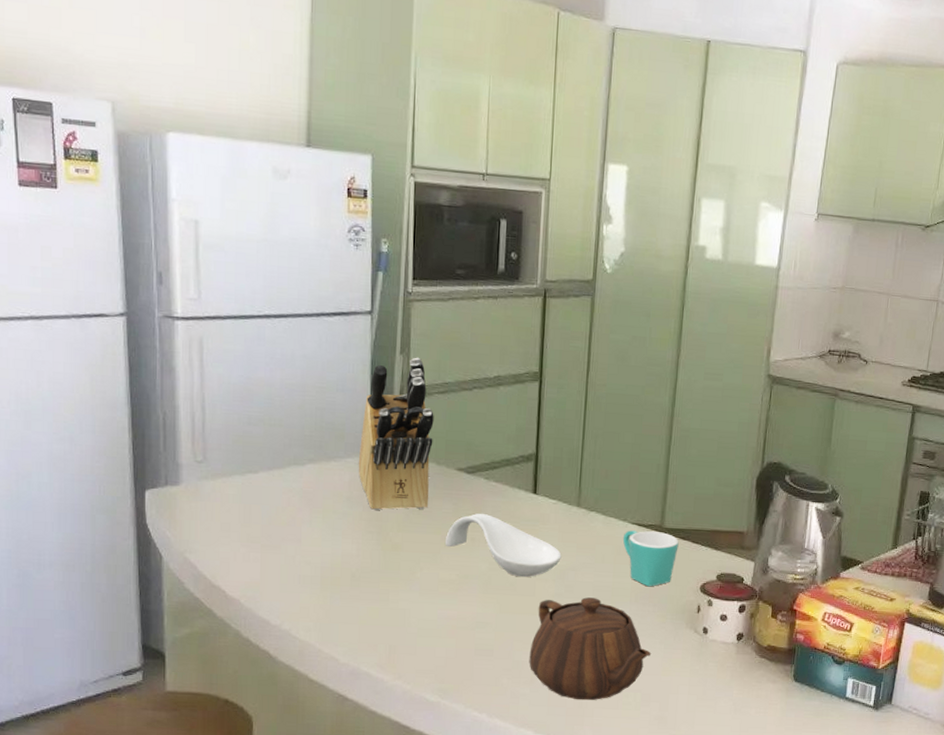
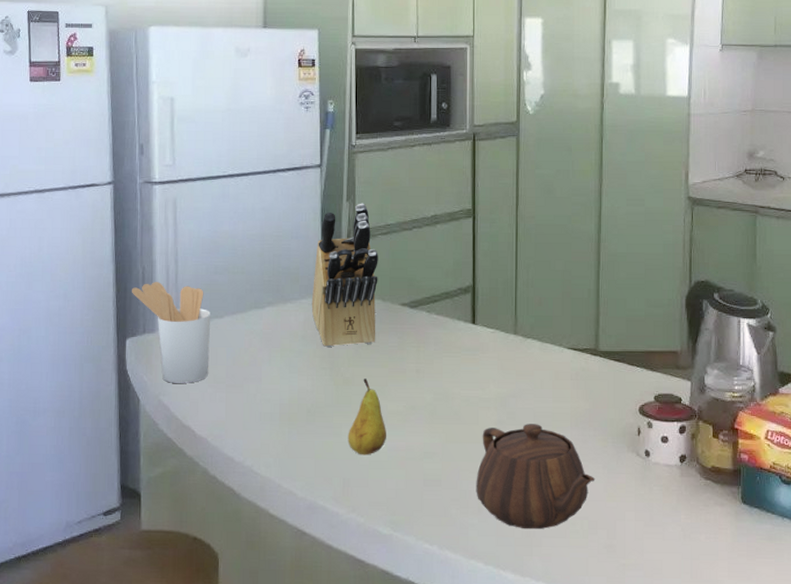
utensil holder: none [151,429,244,541] -> present [132,282,211,383]
fruit: none [395,544,437,623] -> present [348,378,386,455]
spoon rest: present [444,513,562,577] -> none [391,346,502,405]
mug: present [623,530,679,587] -> none [560,355,614,411]

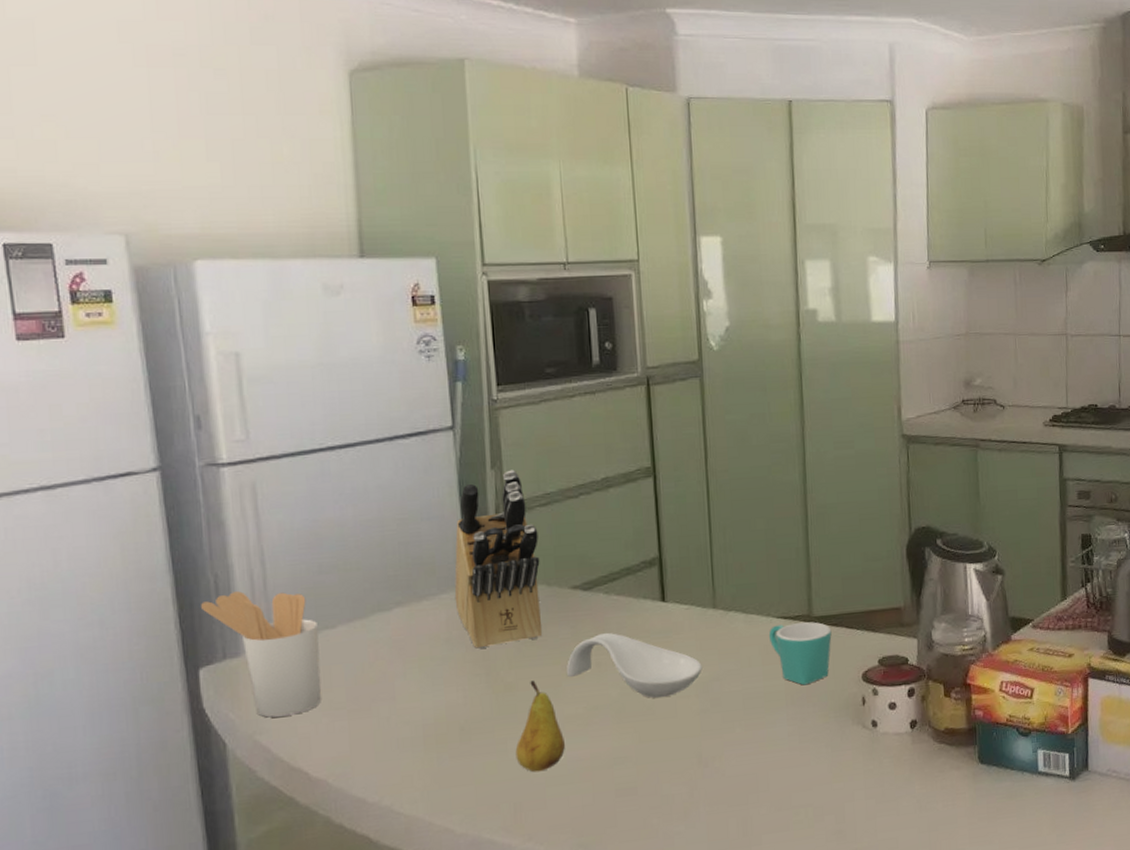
spoon rest: none [391,346,502,405] -> present [566,633,703,698]
teapot: present [476,424,595,530] -> none [679,707,818,828]
mug: none [560,355,614,411] -> present [769,622,832,685]

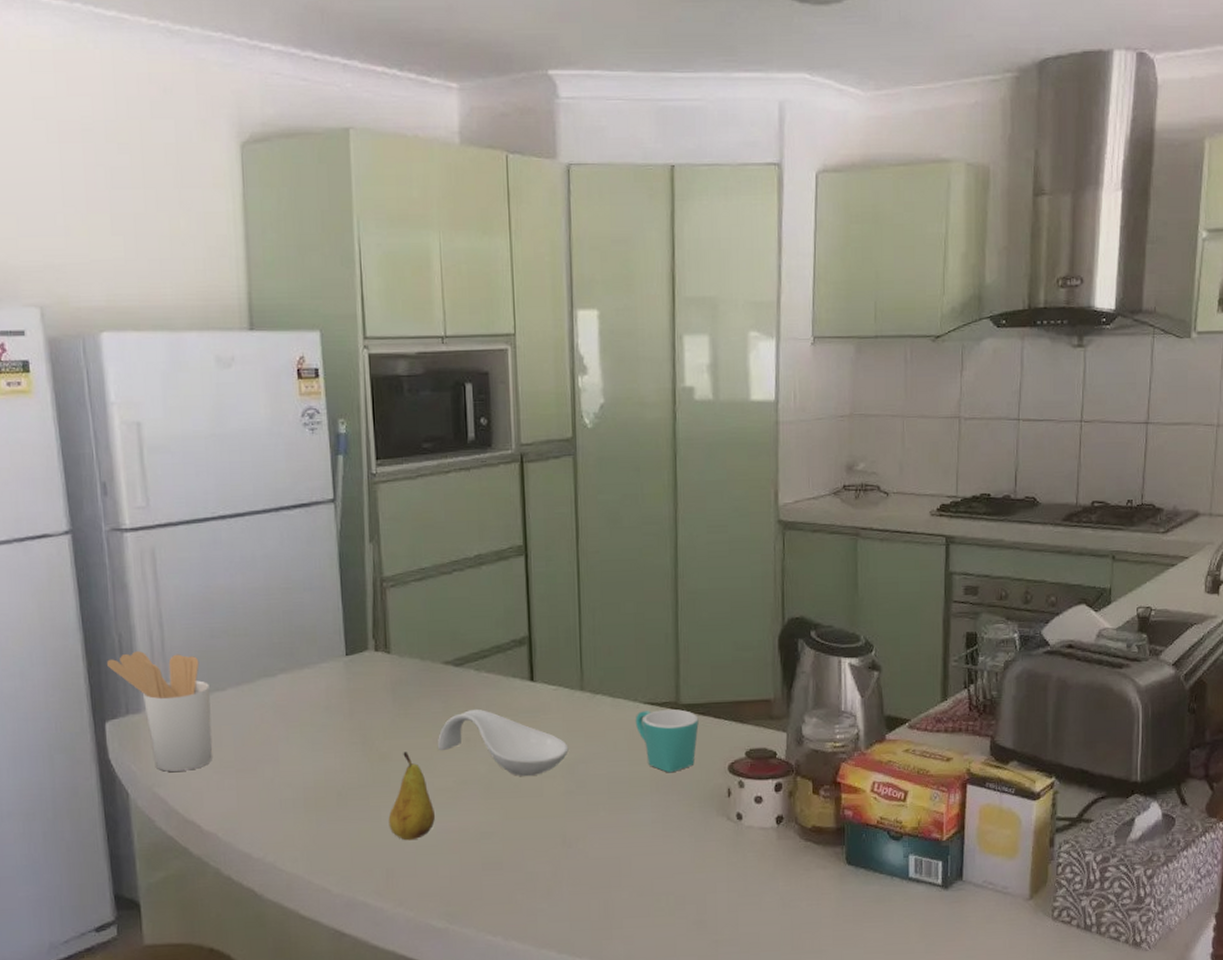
knife block: present [454,469,542,649] -> none [334,544,415,718]

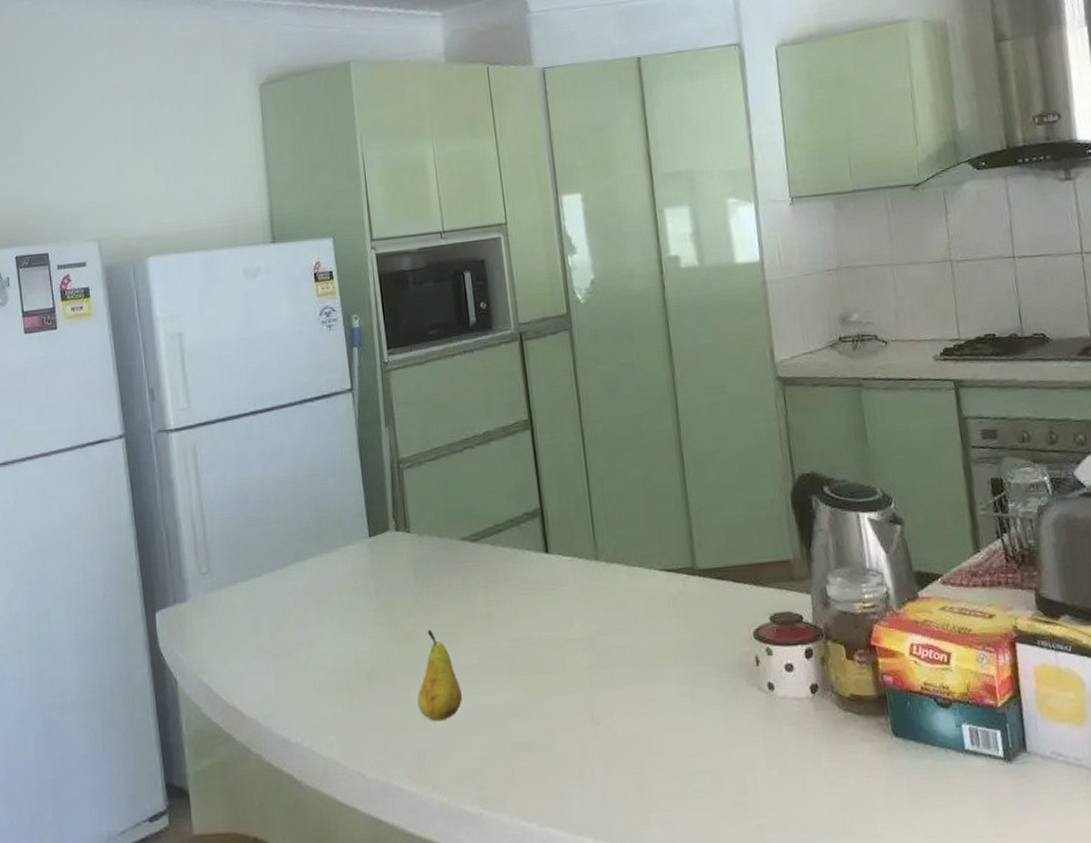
utensil holder: present [107,651,212,772] -> none [156,543,251,659]
spoon rest: present [437,710,569,776] -> none [459,584,589,651]
mug: present [636,709,699,773] -> none [653,575,718,642]

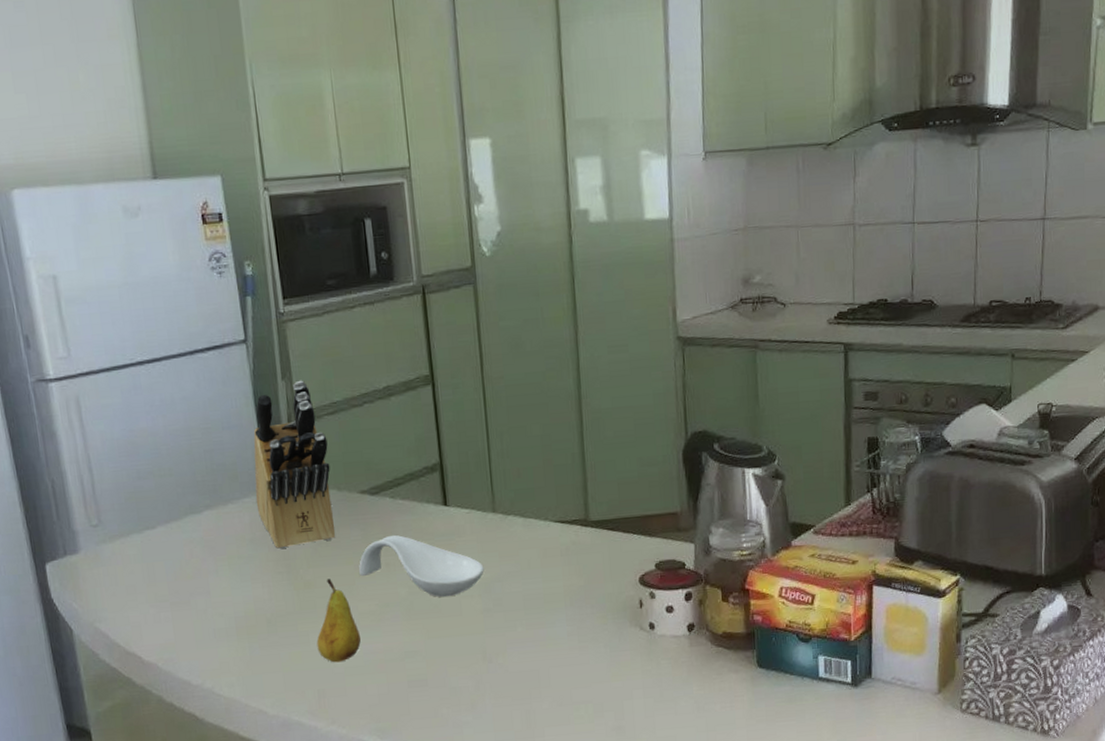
knife block: none [357,427,436,598] -> present [253,380,335,549]
spoon rest: none [459,584,589,651] -> present [358,535,484,597]

